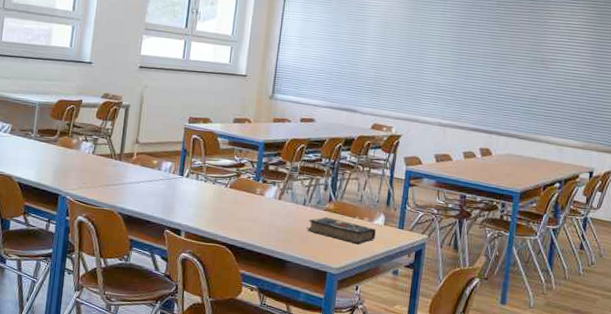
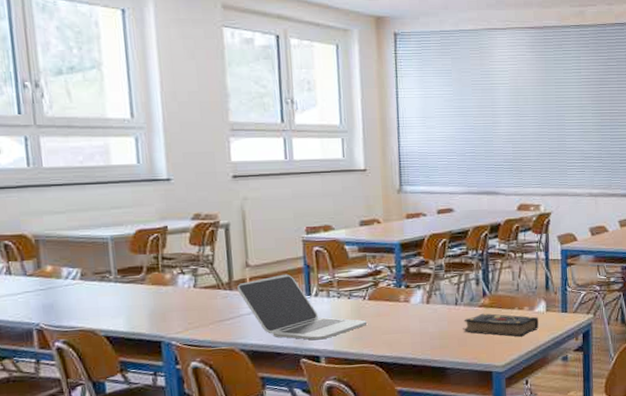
laptop: none [126,154,225,216] -> present [237,274,366,340]

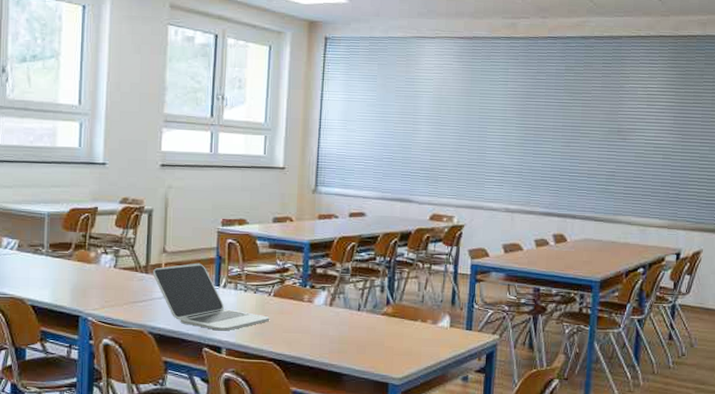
book: present [463,313,539,337] -> none [363,322,441,351]

